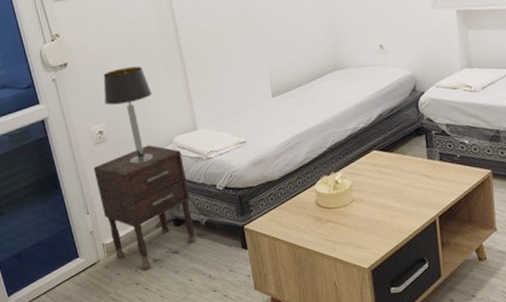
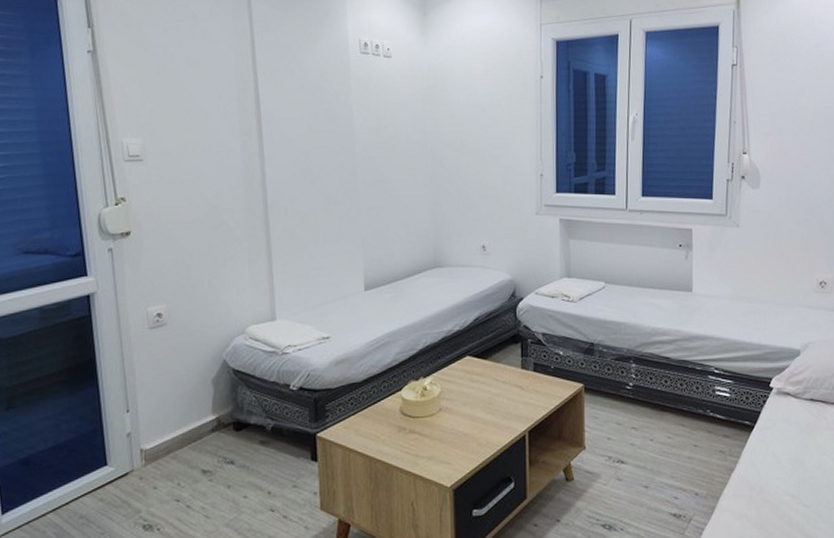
nightstand: present [93,145,197,270] -> none [143,334,259,483]
table lamp: present [103,66,153,164] -> none [170,243,228,354]

